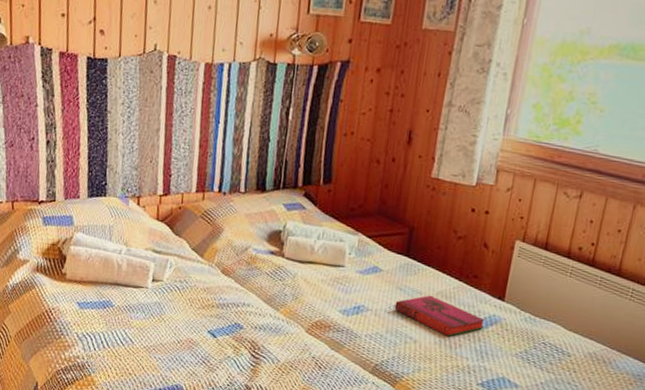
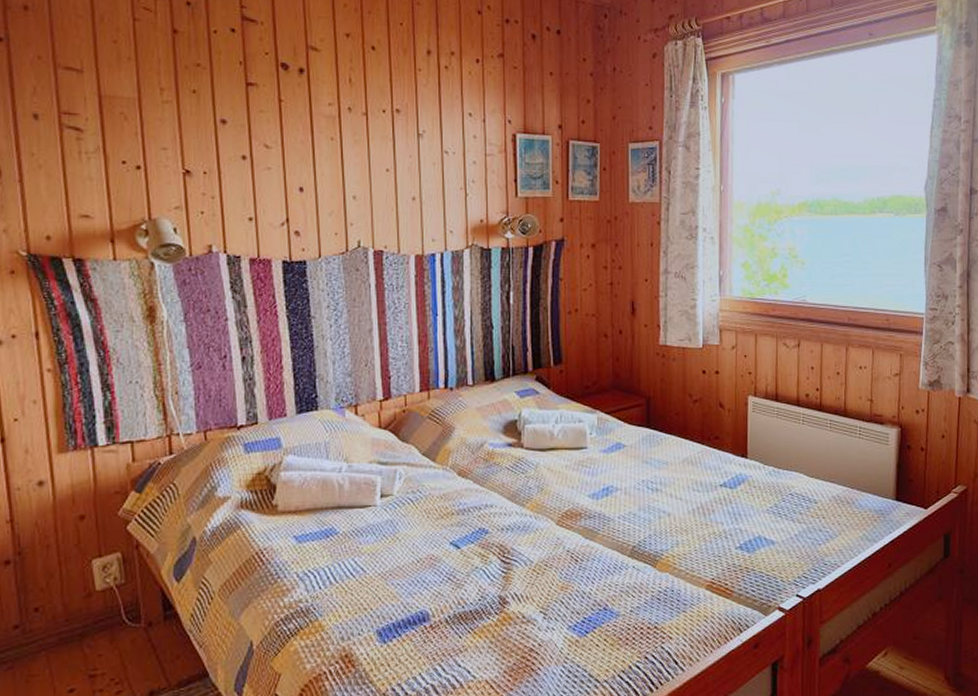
hardback book: present [394,295,485,337] -> none [643,464,733,503]

